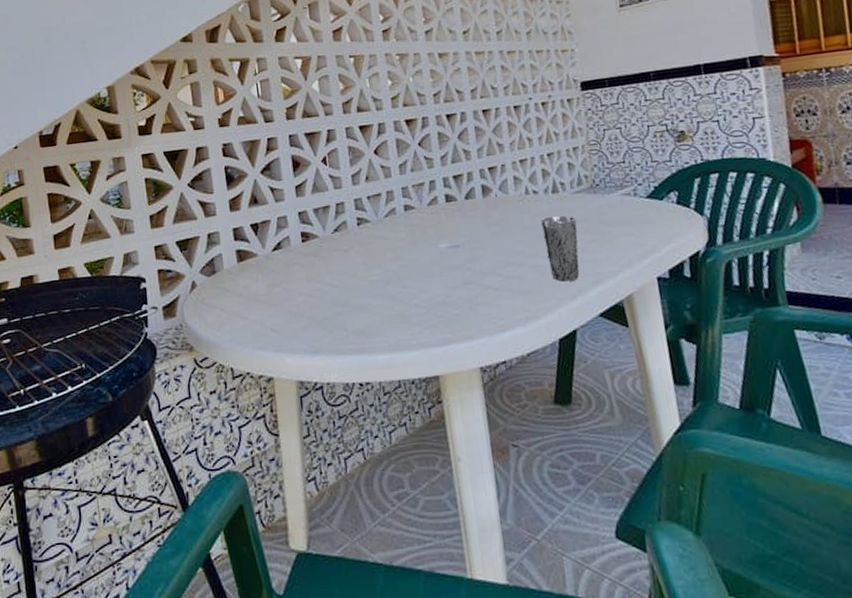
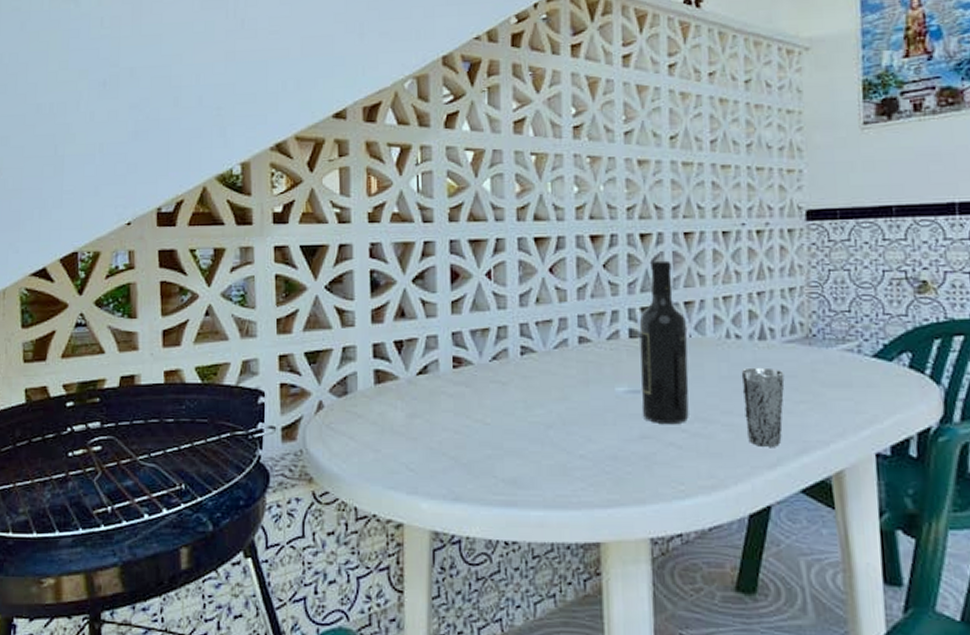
wine bottle: none [452,134,502,271] -> present [639,260,689,425]

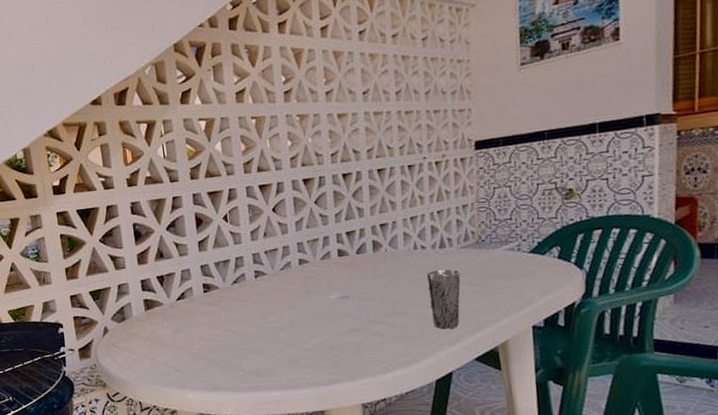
wine bottle: present [639,260,689,425] -> none [345,193,388,319]

